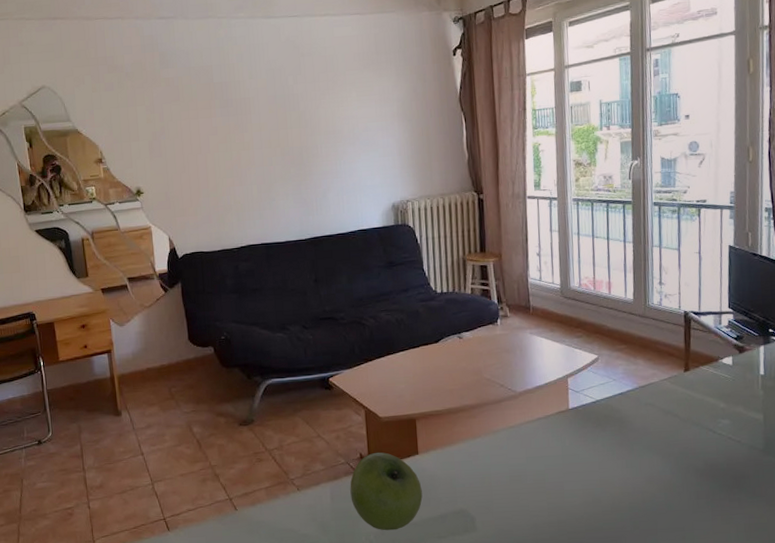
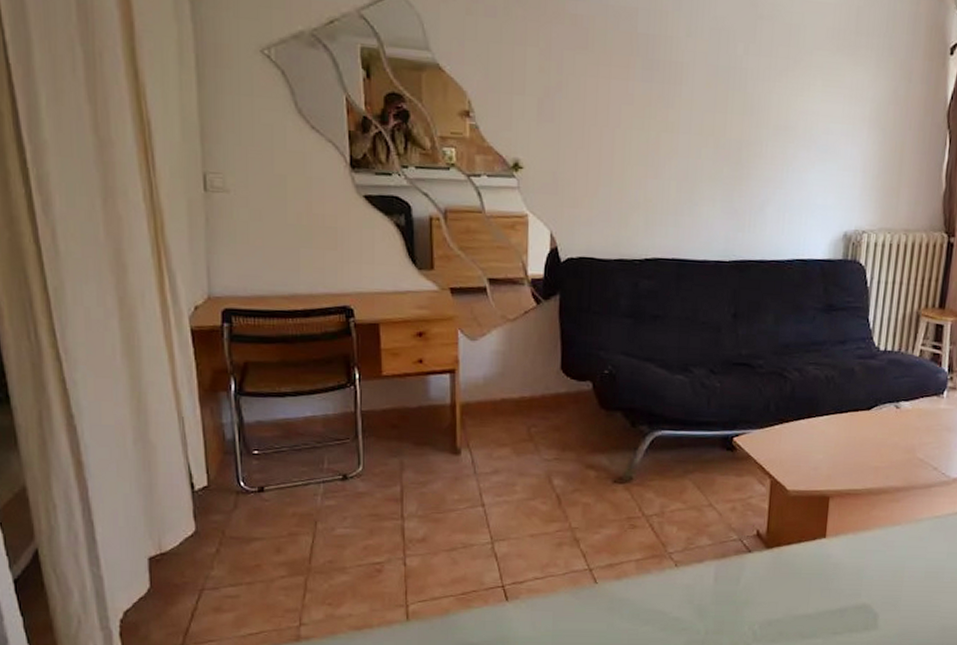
fruit: present [350,452,423,531] -> none [738,530,824,622]

